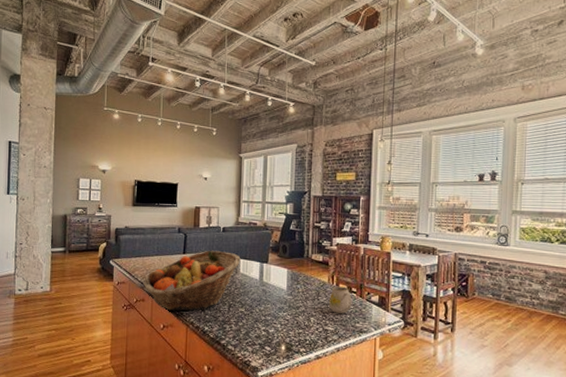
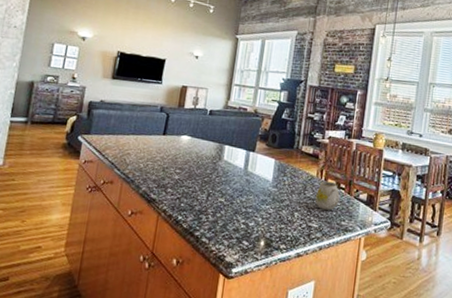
fruit basket: present [144,250,241,311] -> none [114,133,226,198]

